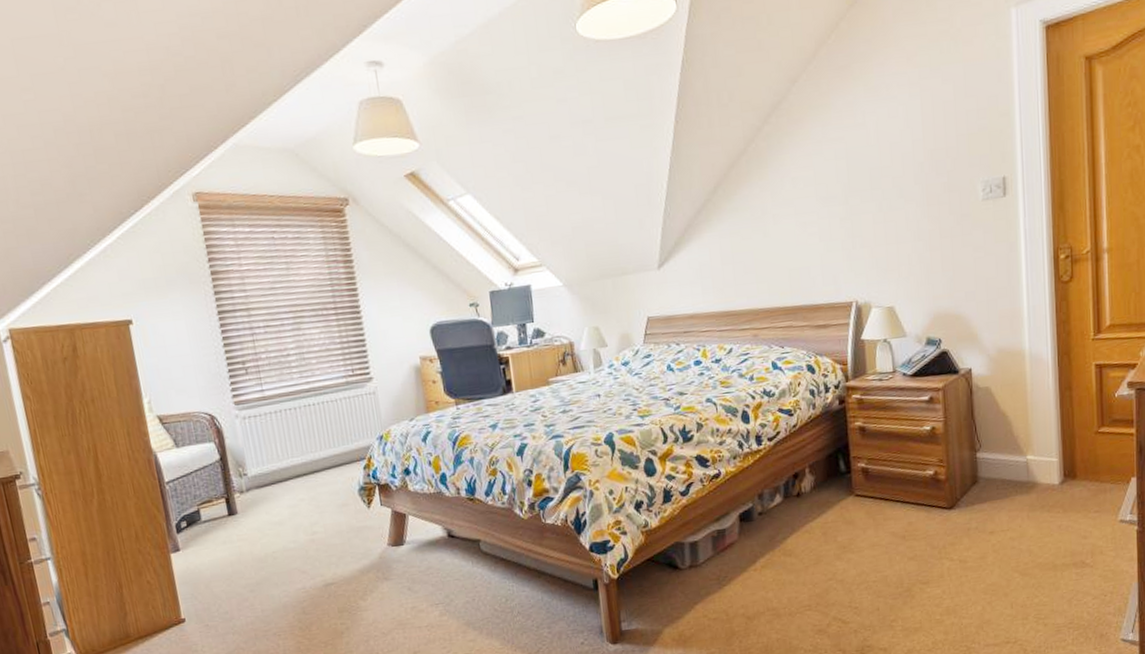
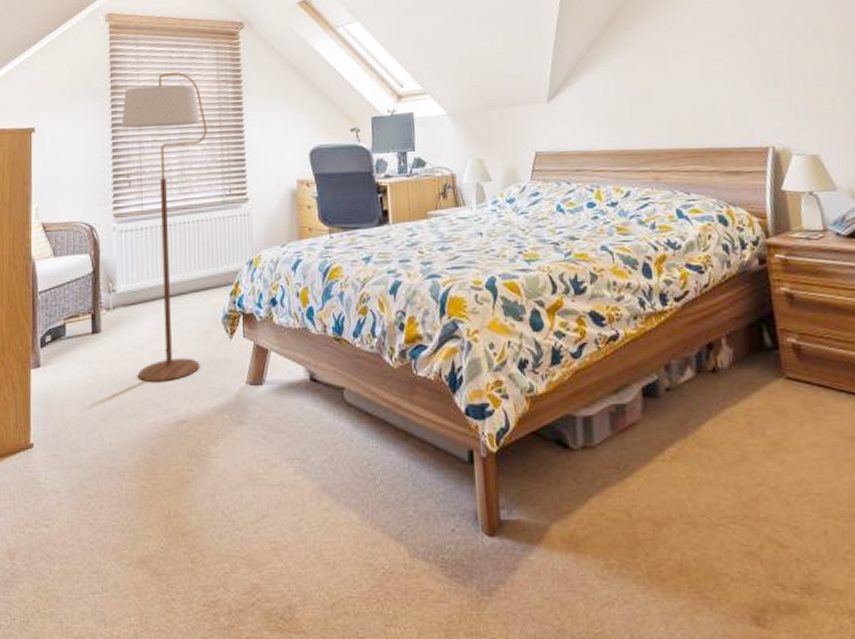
floor lamp: none [226,254,342,554] -> present [121,72,207,383]

